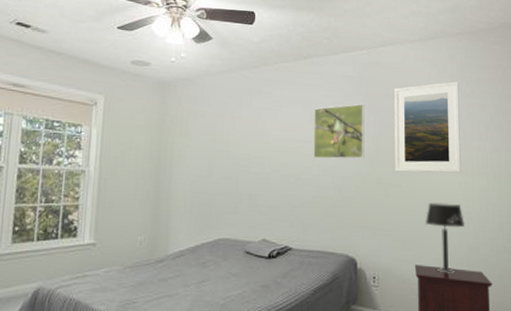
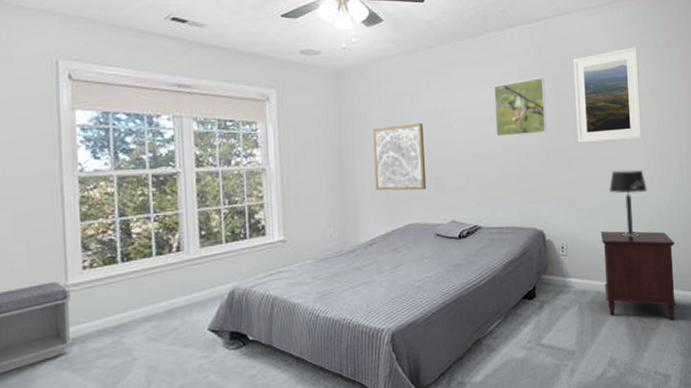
wall art: none [189,138,242,205] -> present [373,123,427,191]

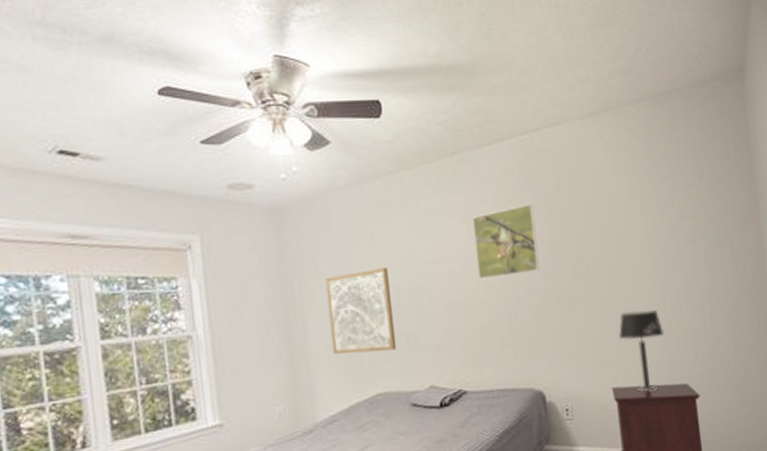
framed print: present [574,47,643,143] -> none [567,161,655,282]

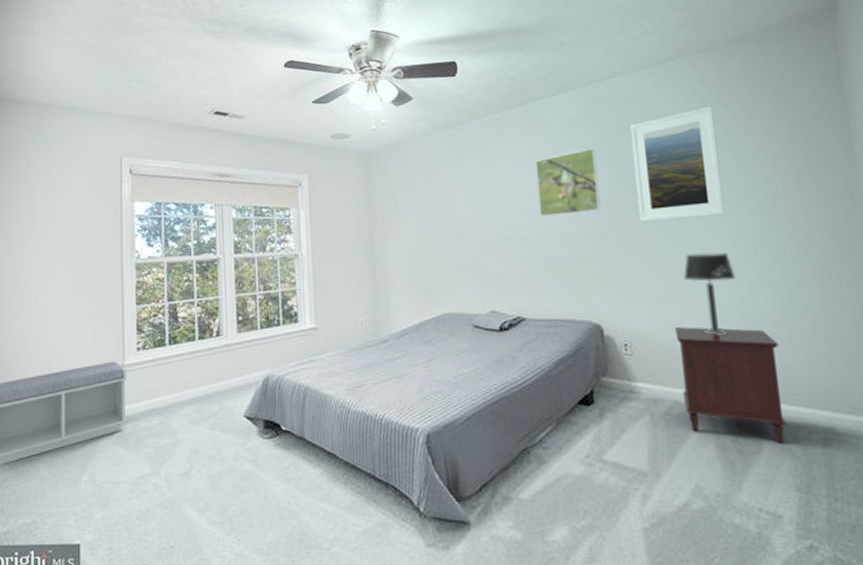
wall art: present [325,268,397,355] -> none [404,204,463,277]
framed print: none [567,161,655,282] -> present [631,106,726,222]

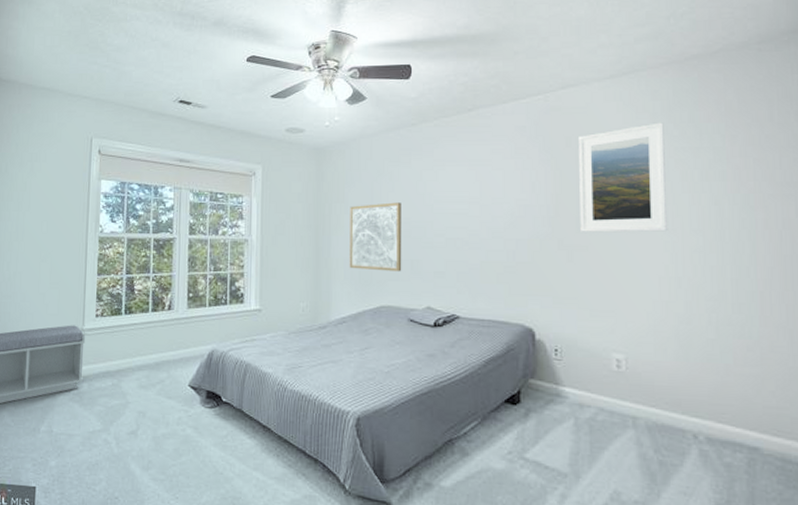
wall art: none [404,204,463,277] -> present [349,202,402,272]
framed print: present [535,147,601,218] -> none [481,156,542,221]
nightstand: present [674,327,788,444] -> none [606,337,713,459]
table lamp: present [683,252,735,335] -> none [619,267,672,348]

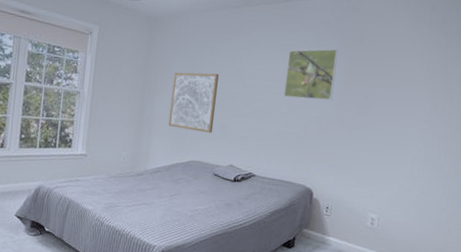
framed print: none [481,156,542,221] -> present [283,48,339,101]
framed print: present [579,122,668,233] -> none [360,32,437,122]

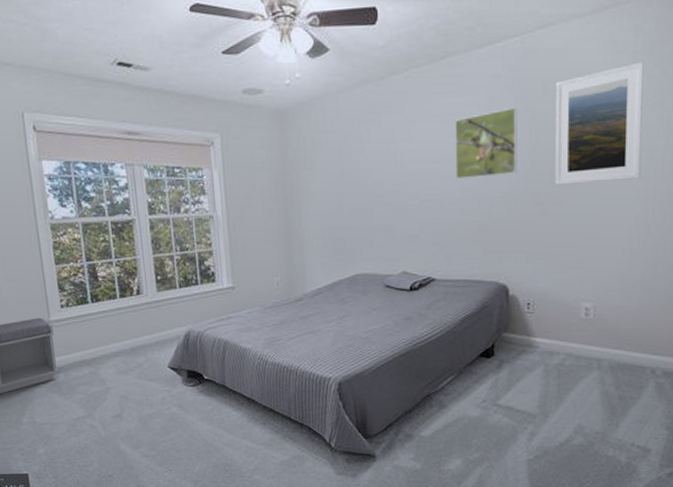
wall art: present [168,72,219,133] -> none [319,165,376,239]
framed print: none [360,32,437,122] -> present [555,62,644,185]

